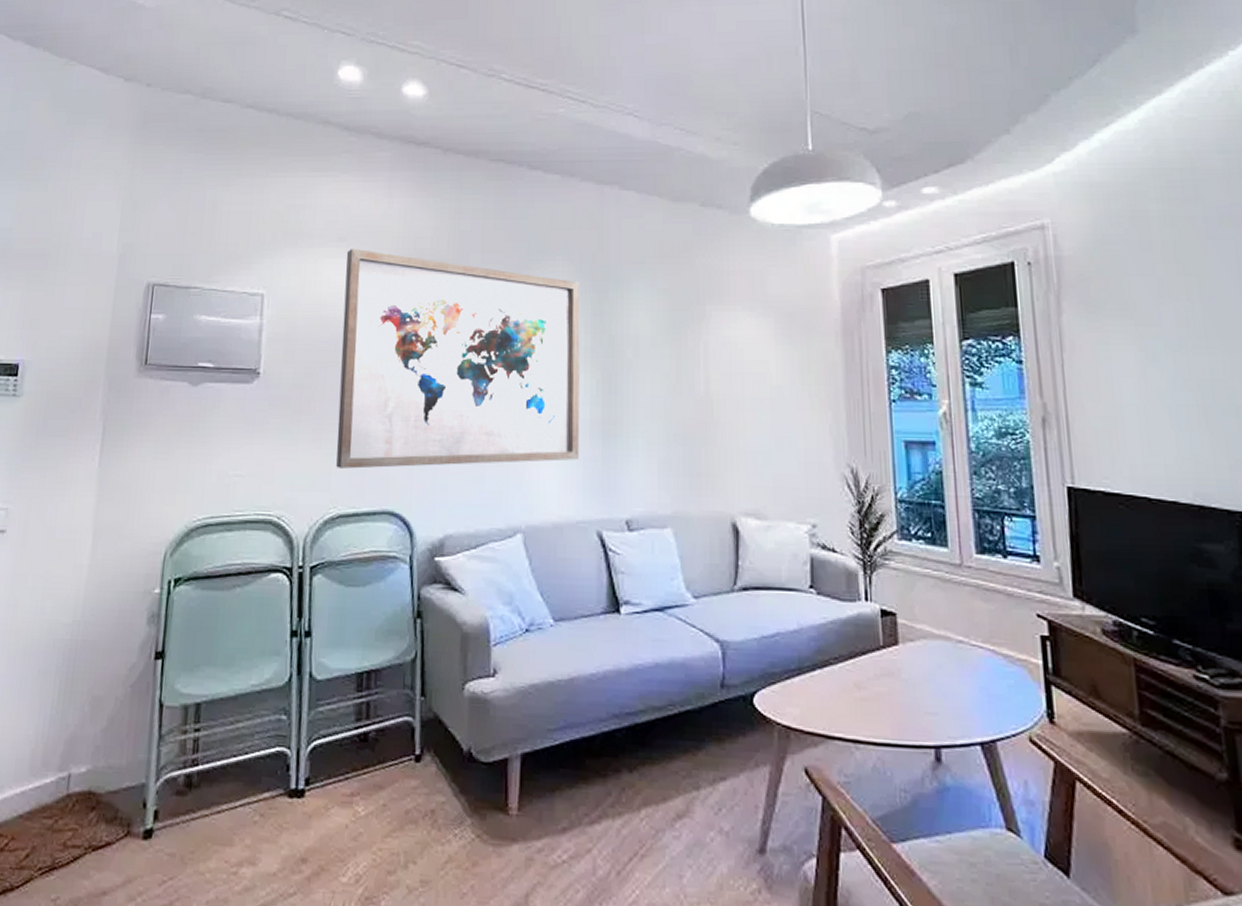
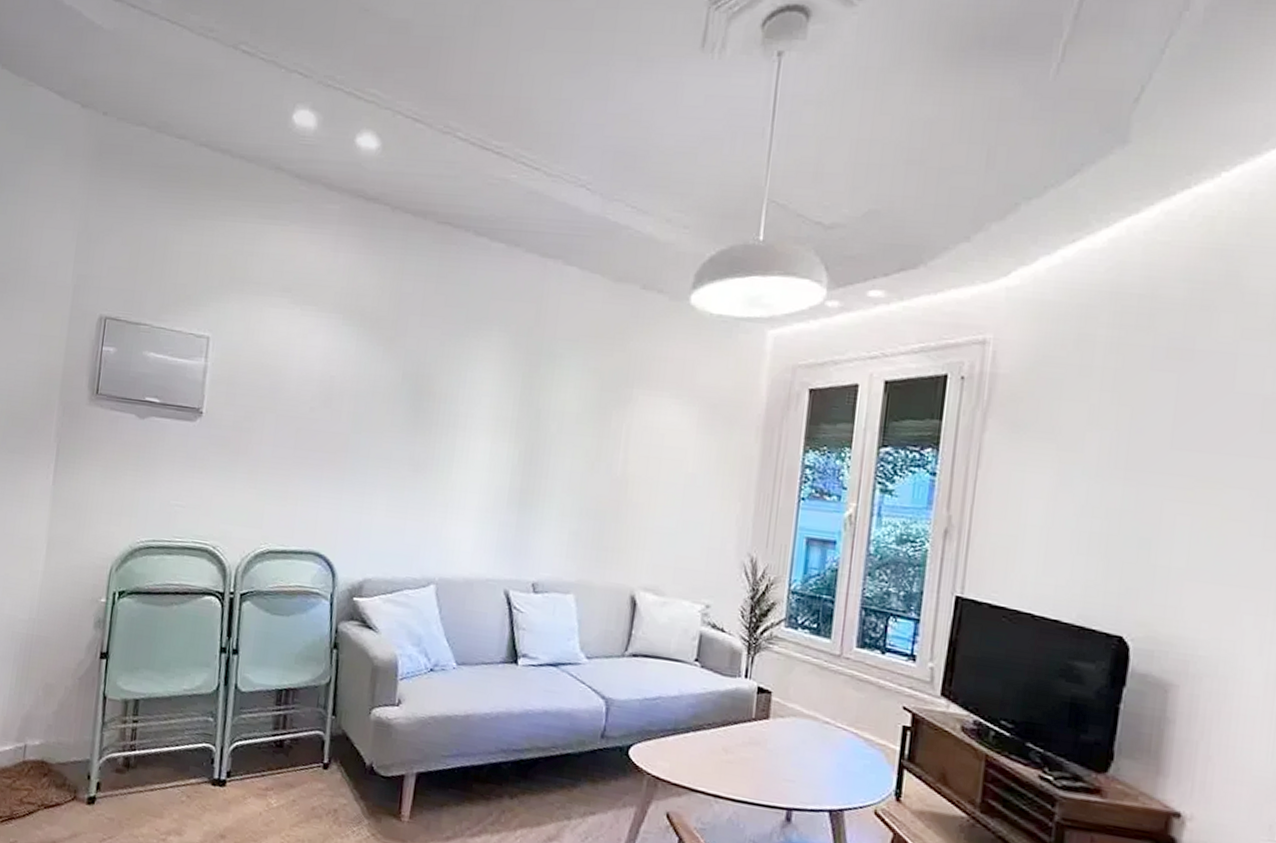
wall art: present [336,248,580,469] -> none [269,299,513,524]

